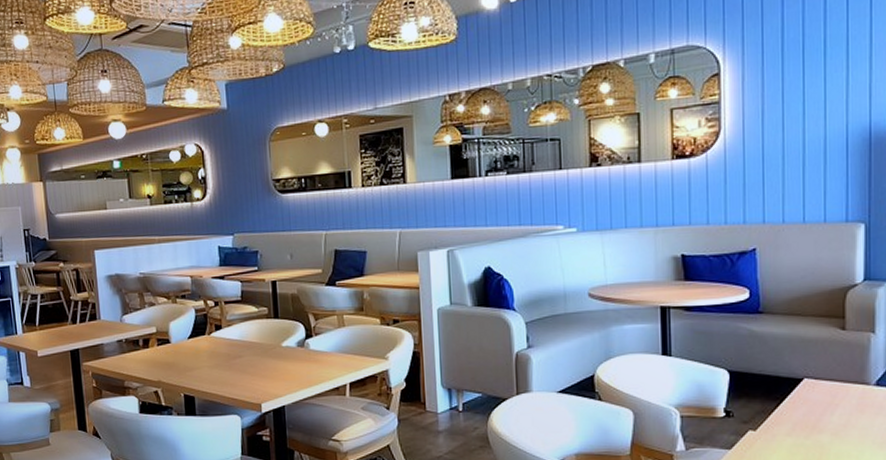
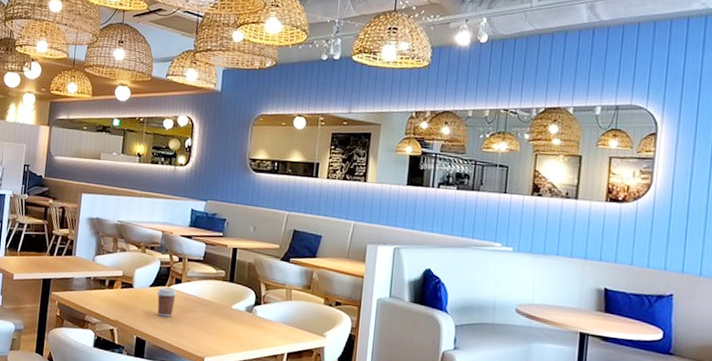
coffee cup: none [197,335,220,368] -> present [157,287,178,317]

